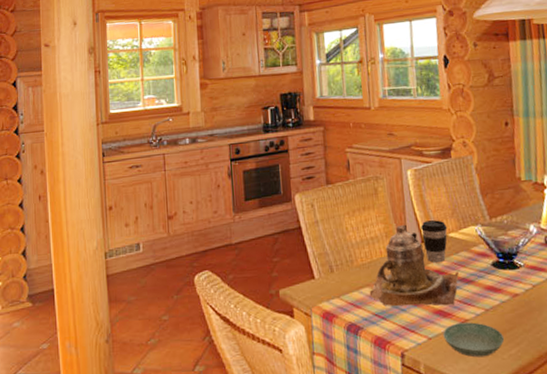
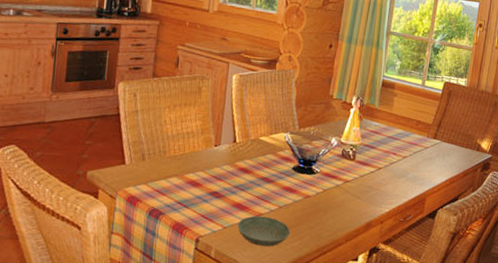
teapot: present [369,224,460,307] -> none [176,124,263,200]
coffee cup: present [421,220,448,263] -> none [235,123,260,161]

